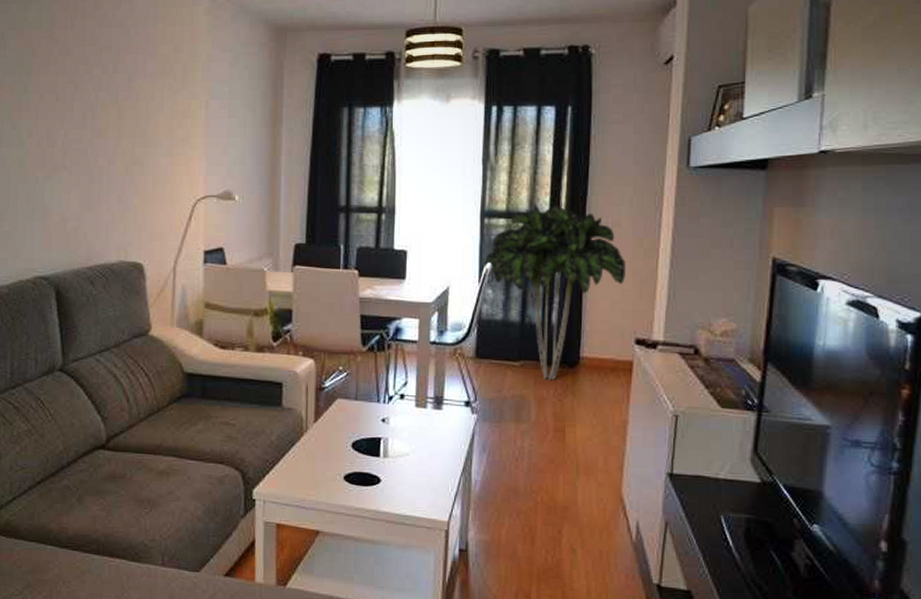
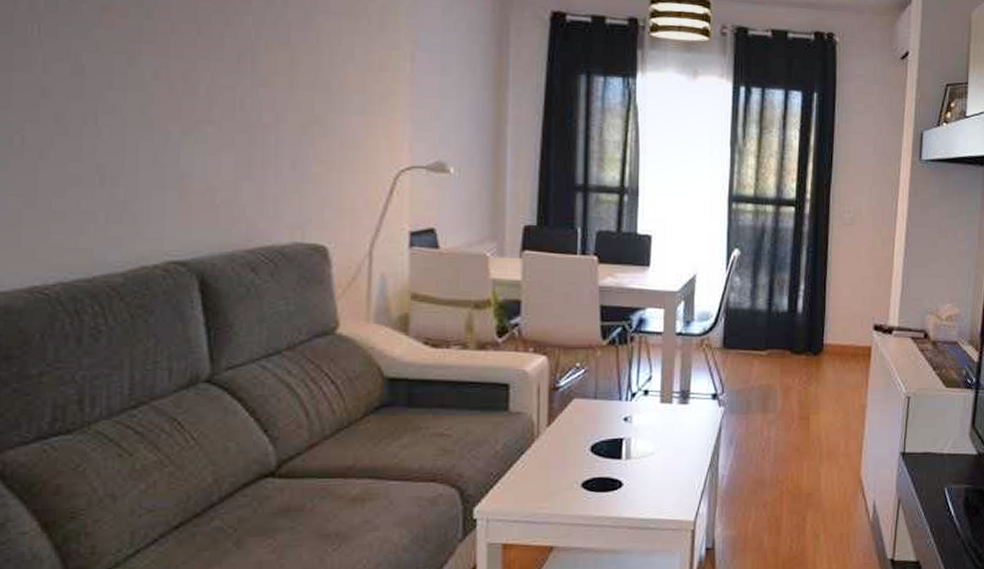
indoor plant: present [484,205,627,380] -> none [731,191,867,368]

